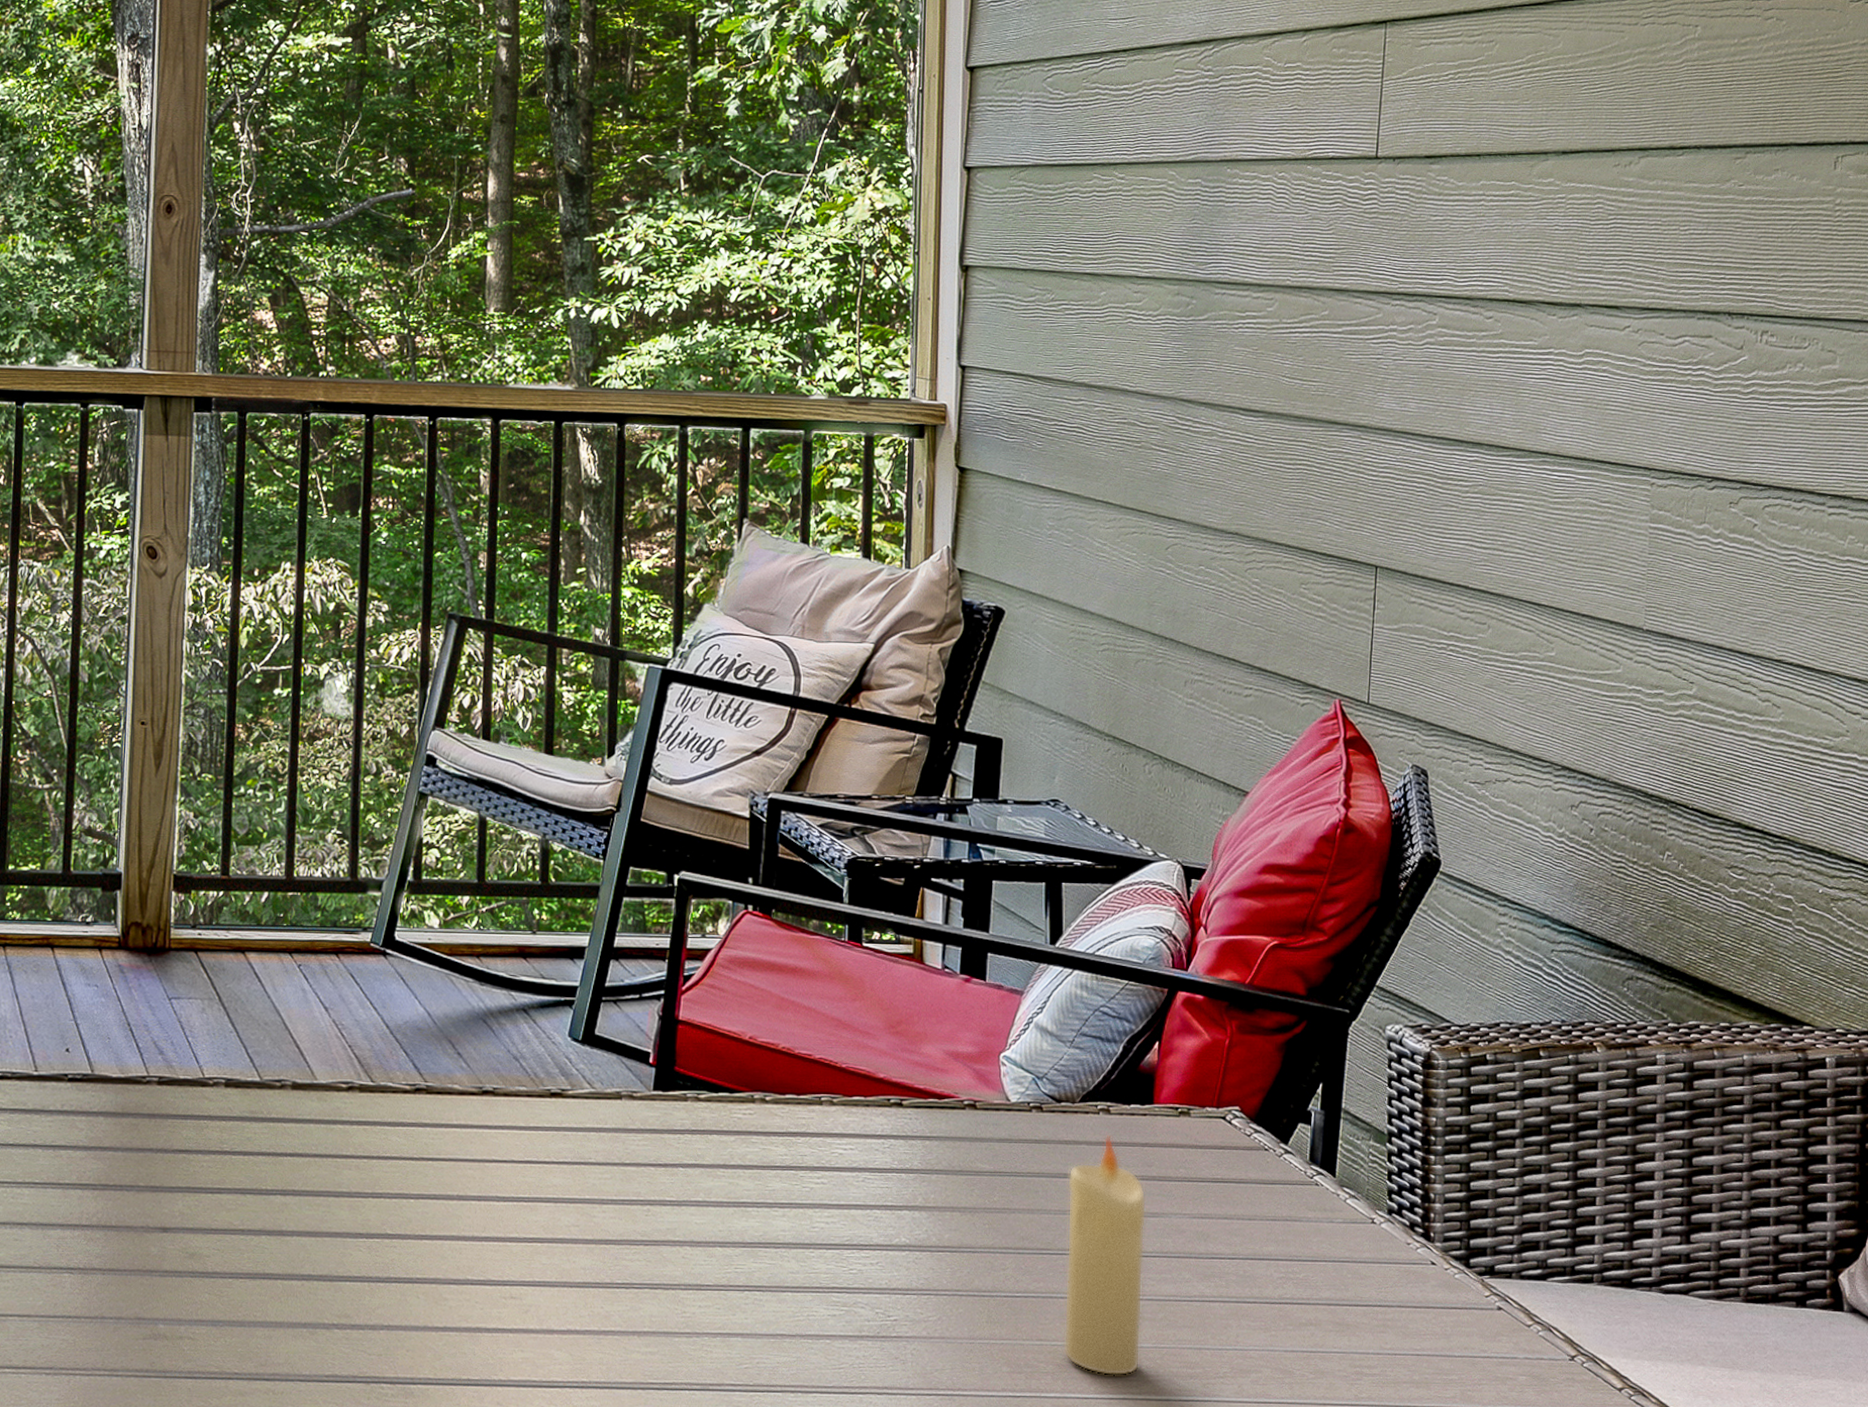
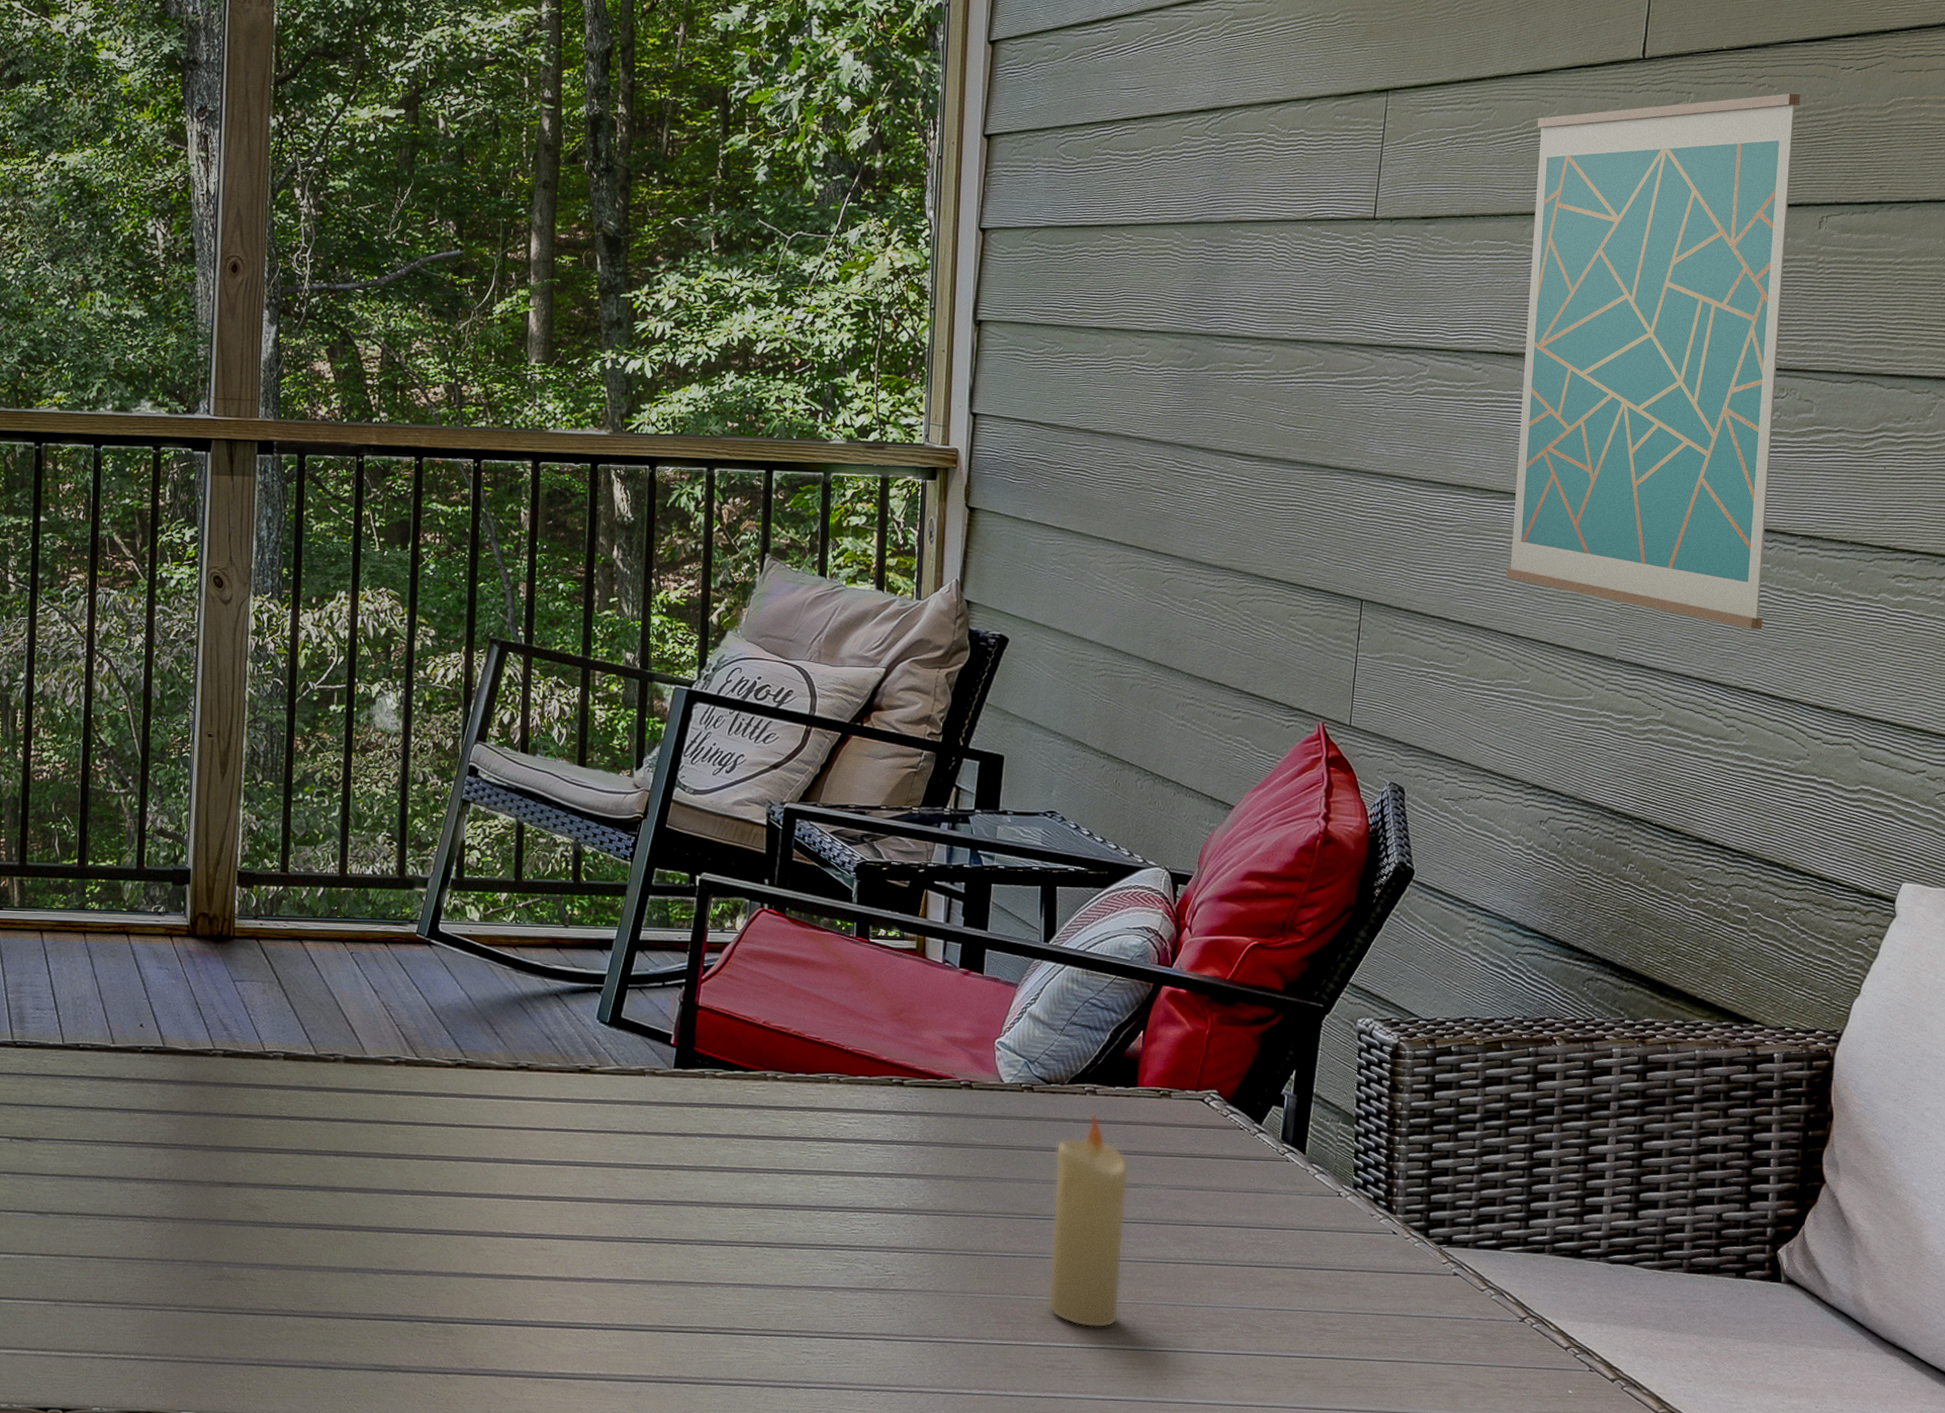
wall art: none [1526,26,1810,596] -> present [1506,93,1801,630]

